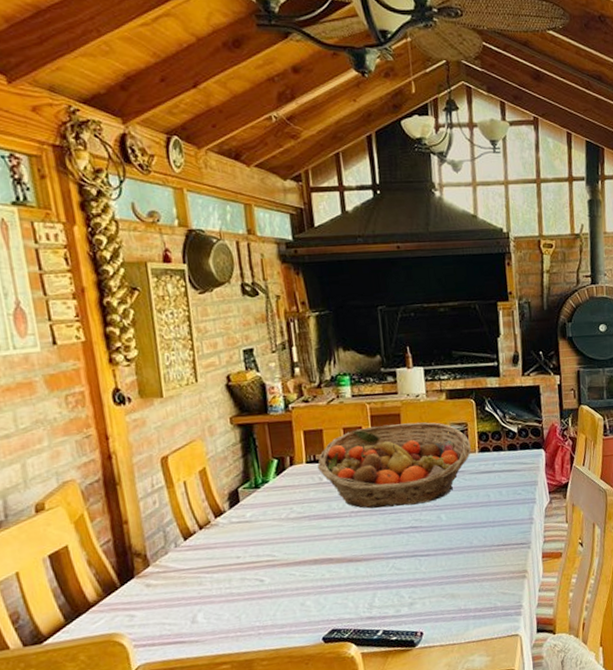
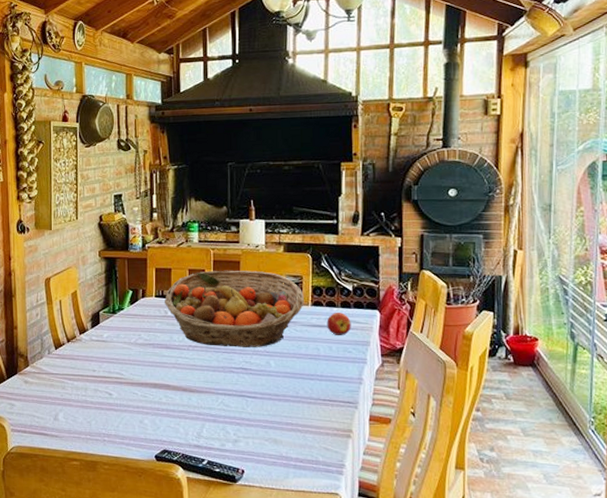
apple: none [495,455,519,479] -> present [326,313,351,335]

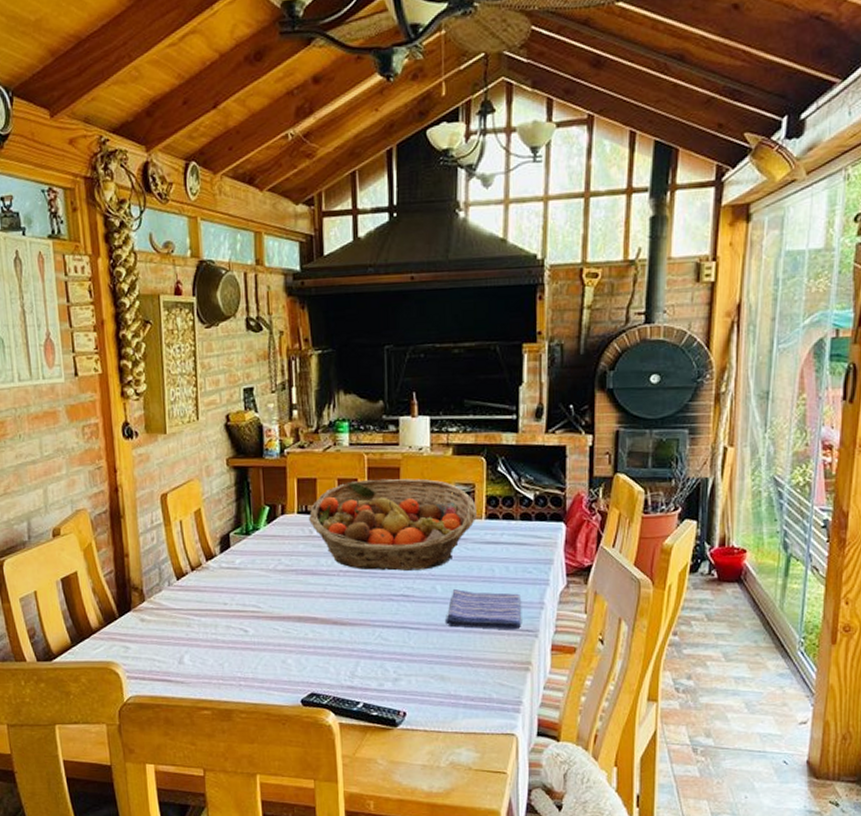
dish towel: none [277,364,344,402] -> present [444,588,522,630]
apple: present [326,313,351,335] -> none [503,526,532,553]

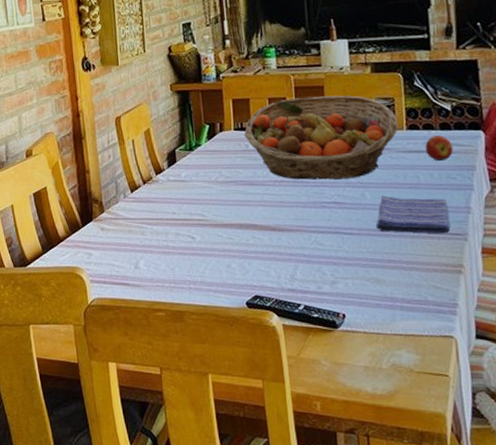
apple: none [503,526,532,553] -> present [425,135,453,161]

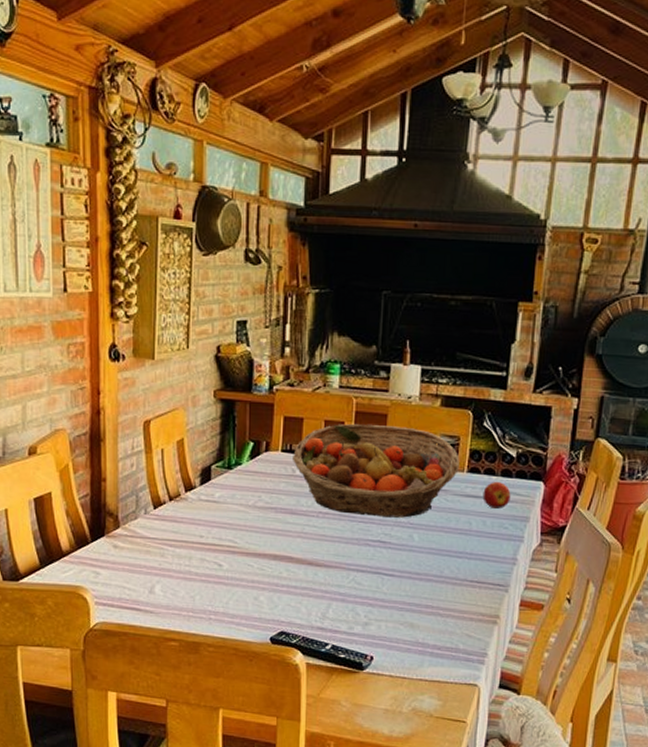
dish towel: present [375,195,451,234] -> none [419,538,495,584]

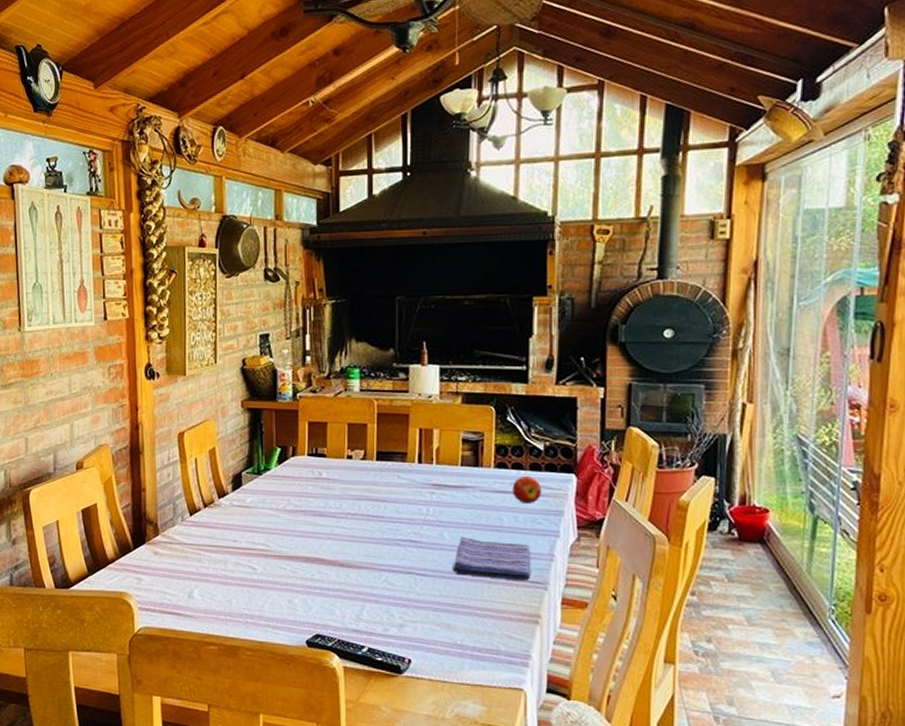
fruit basket: present [293,423,460,518] -> none [319,424,485,516]
dish towel: none [419,538,495,584] -> present [451,536,531,581]

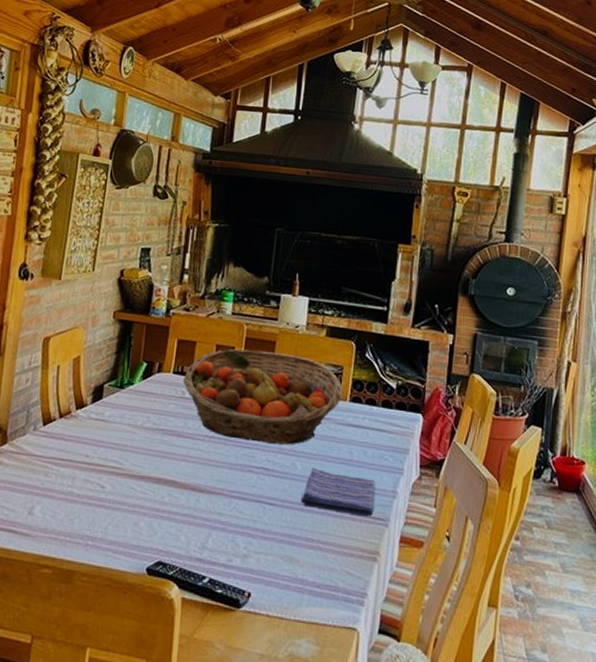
fruit basket: none [319,424,485,516] -> present [183,349,343,445]
apple: present [512,476,542,503] -> none [364,412,391,439]

